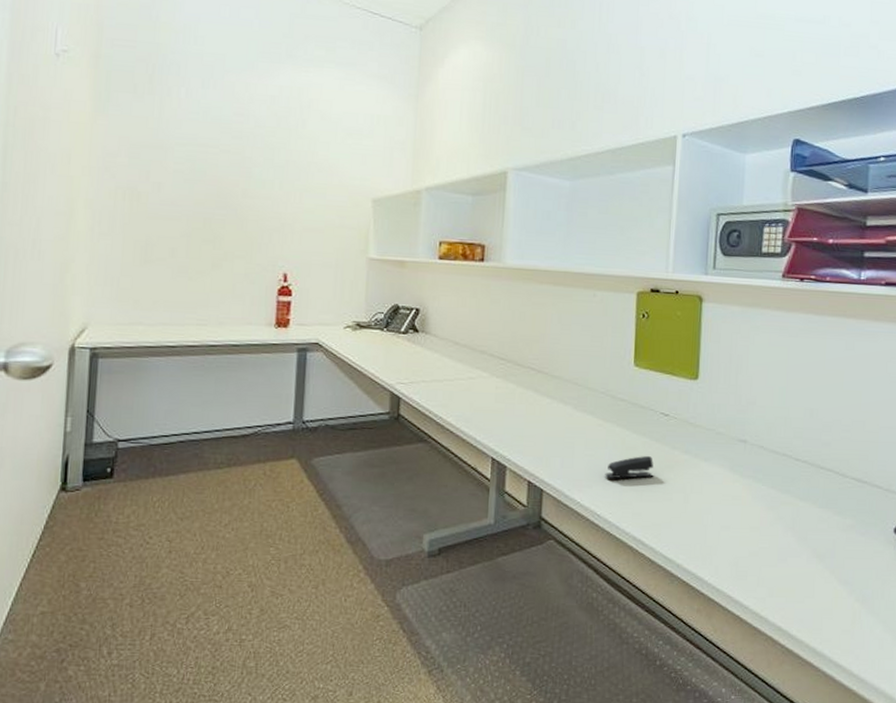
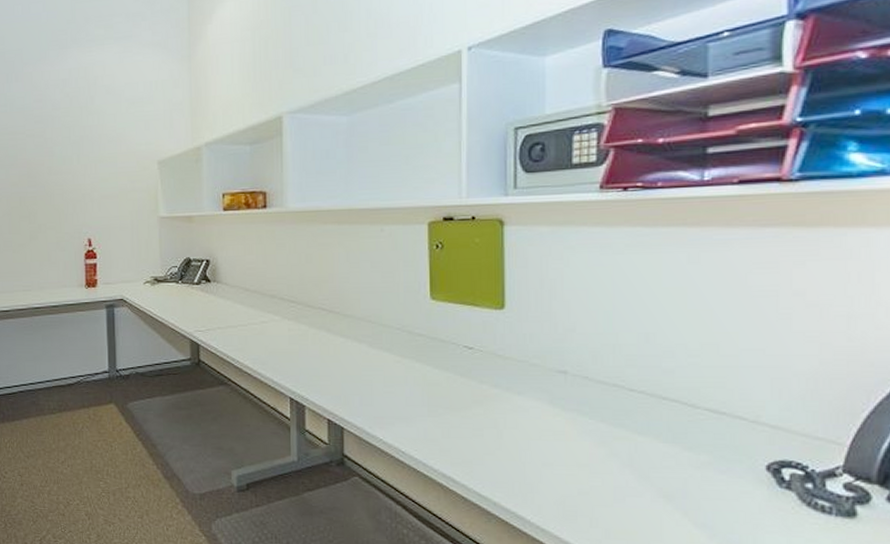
stapler: present [605,455,654,479] -> none [407,390,461,415]

